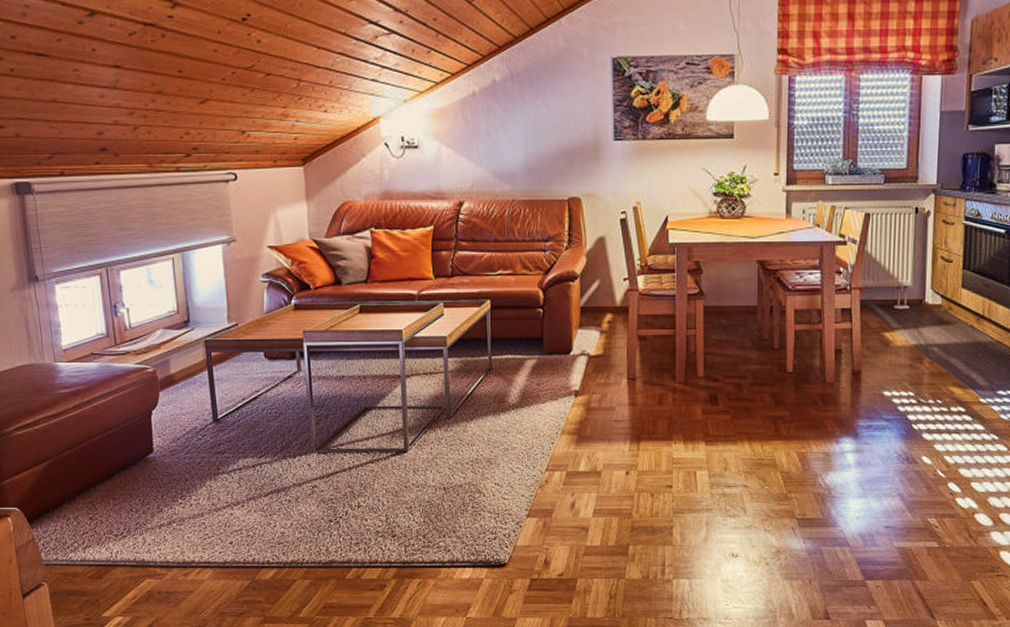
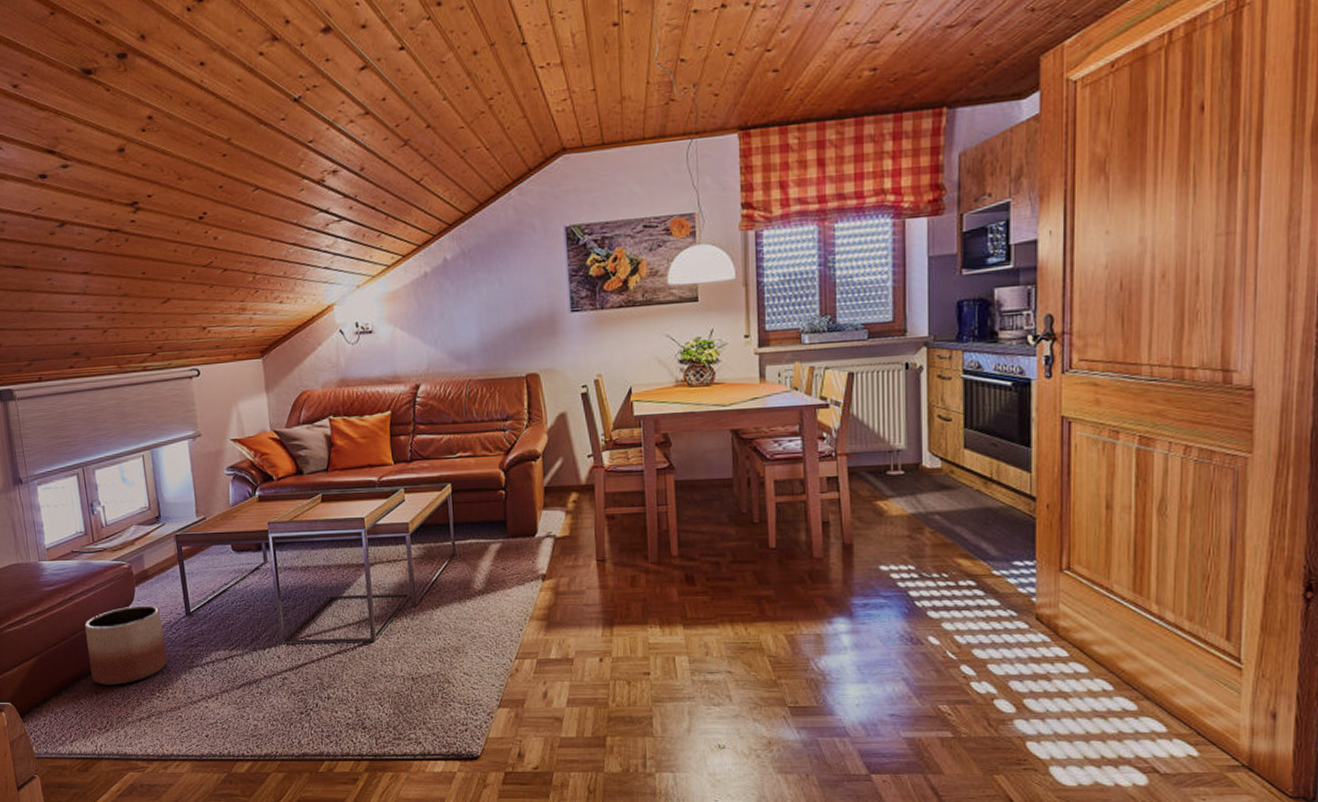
planter: none [103,411,192,491] -> present [85,605,168,685]

